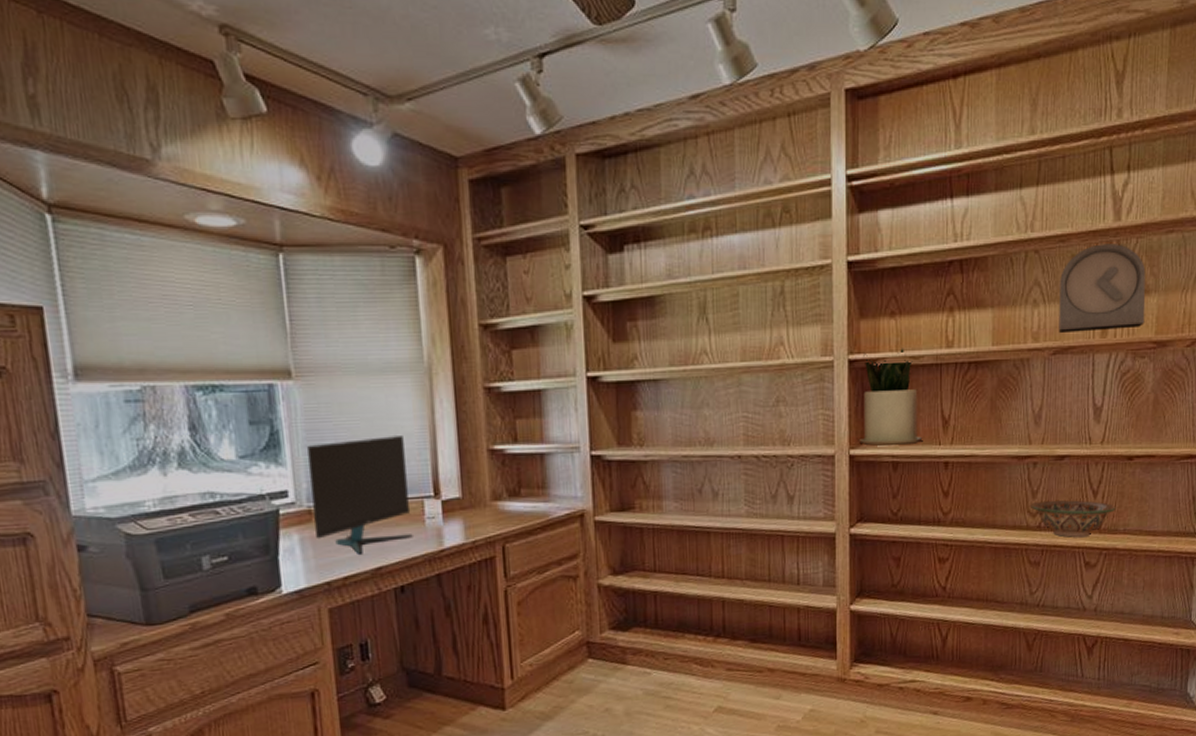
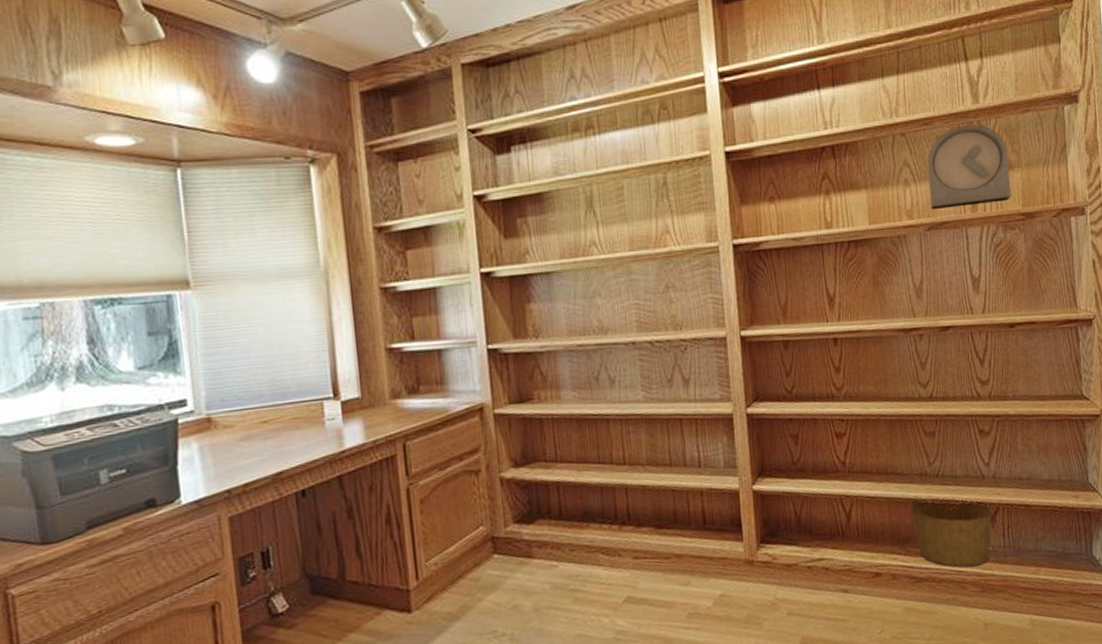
computer monitor: present [307,436,413,554] -> none [206,339,313,460]
planter: present [858,348,923,446] -> none [747,230,811,327]
basket: none [1007,627,1091,697] -> present [909,498,993,568]
decorative bowl: present [1030,500,1116,537] -> none [920,369,1003,406]

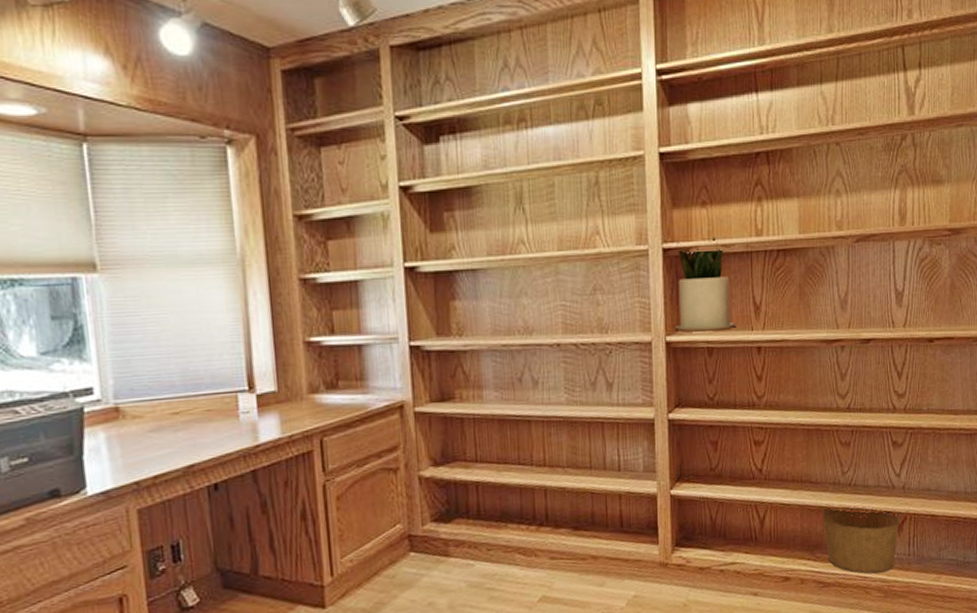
planter: none [747,230,811,327] -> present [674,236,736,333]
clock: present [927,124,1011,211] -> none [860,136,940,222]

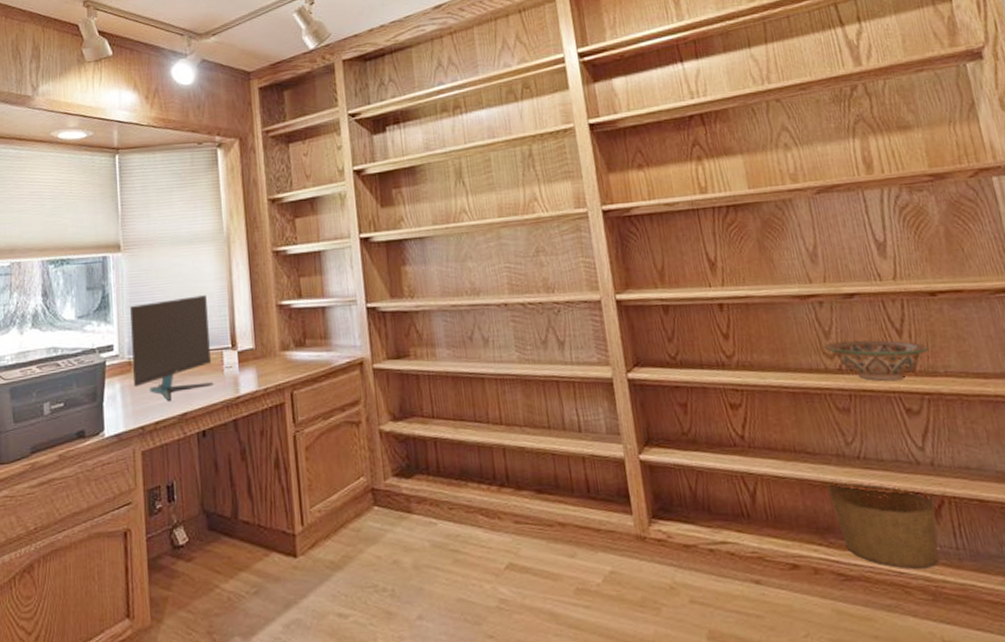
computer monitor: none [114,329,227,452] -> present [130,295,214,401]
planter: present [674,236,736,333] -> none [616,196,691,291]
decorative bowl: none [839,382,919,418] -> present [824,340,930,381]

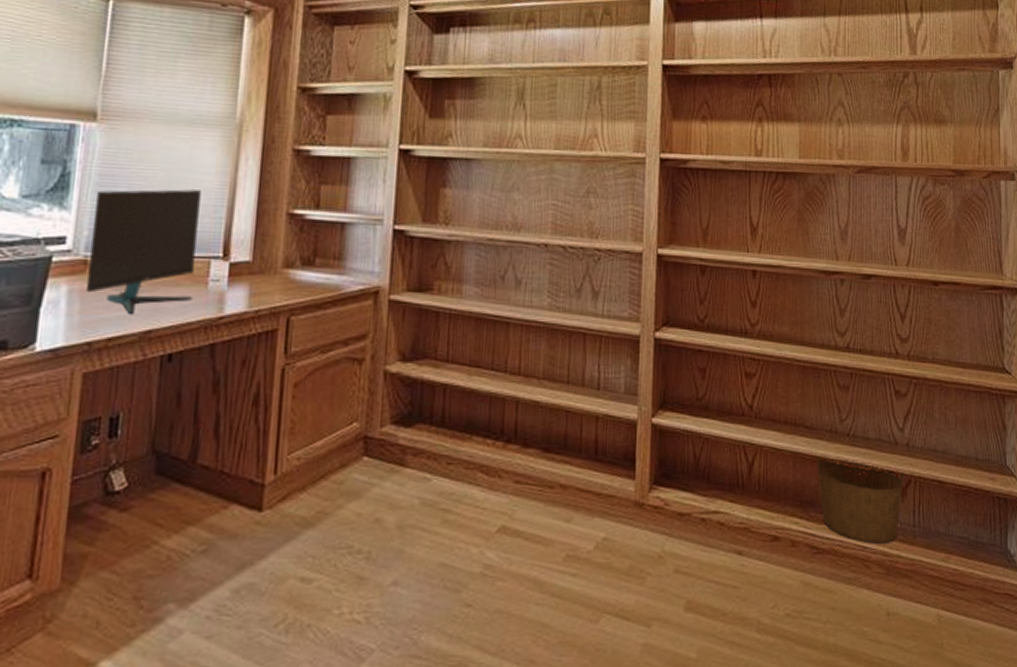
decorative bowl: present [824,340,930,381] -> none [838,321,924,362]

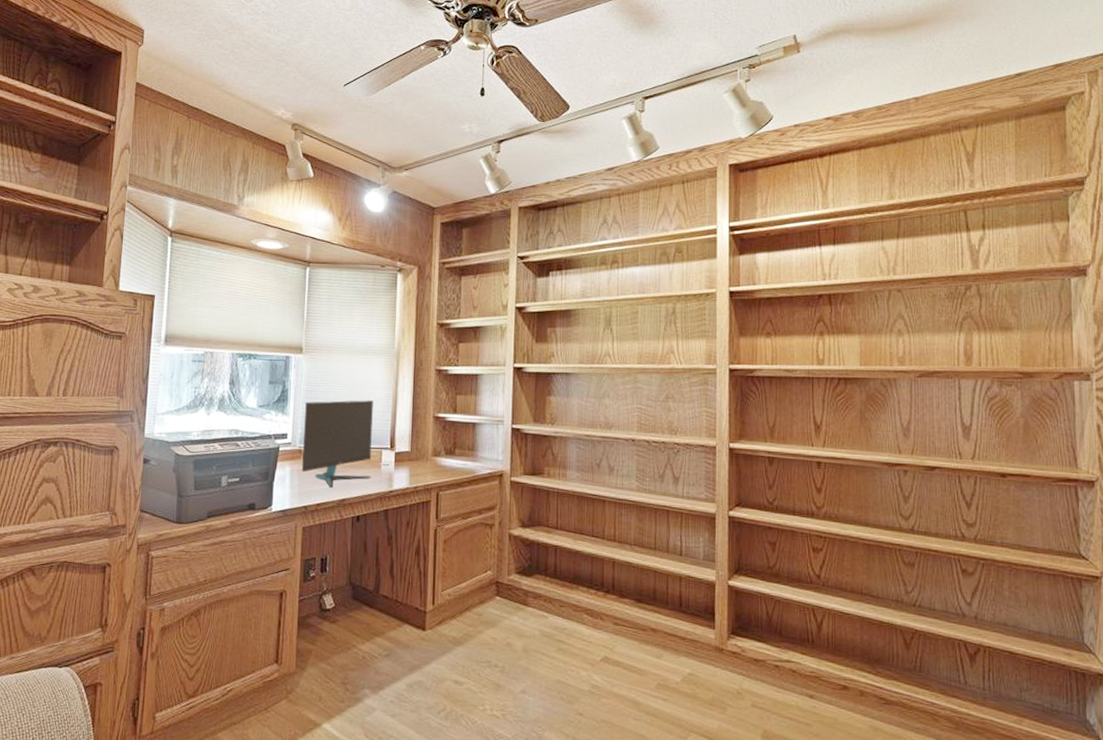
basket: present [816,457,904,544] -> none [883,622,972,702]

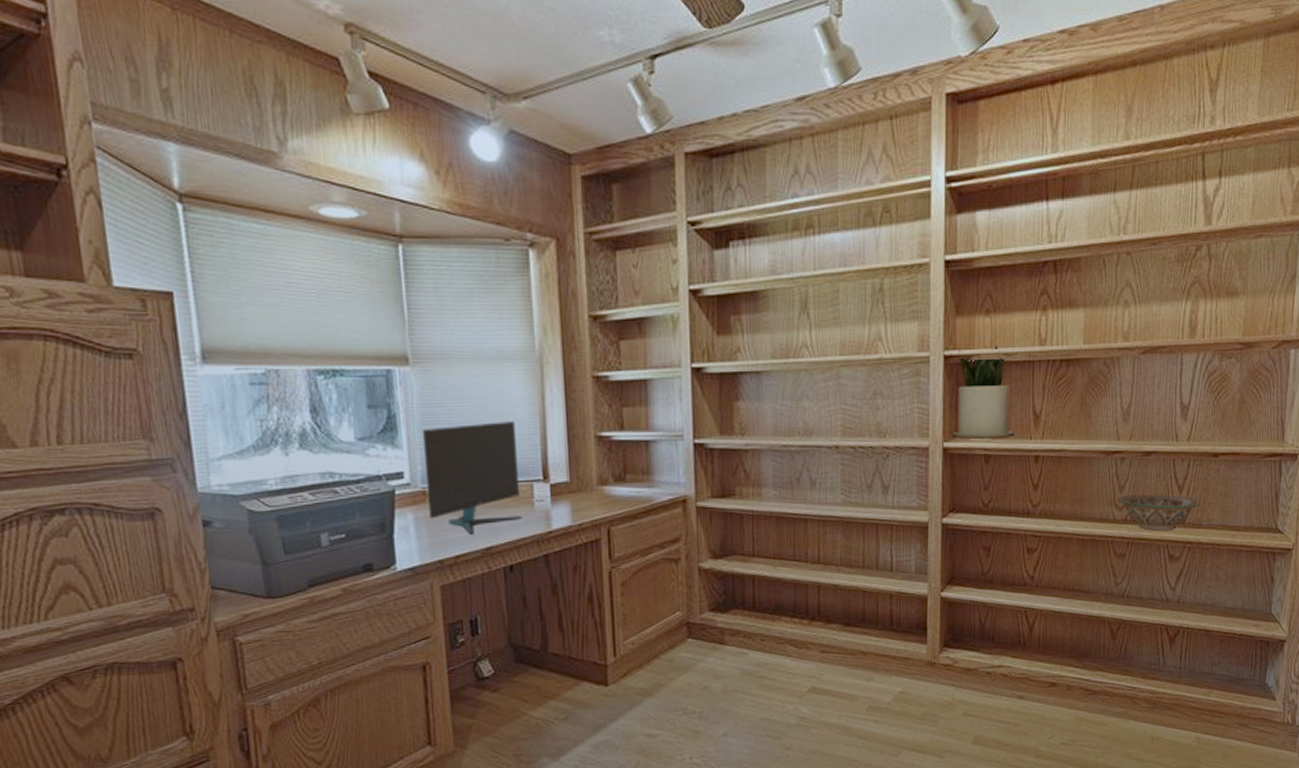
planter: none [737,362,797,444] -> present [952,345,1015,440]
decorative bowl: none [902,507,991,544] -> present [1116,495,1201,531]

